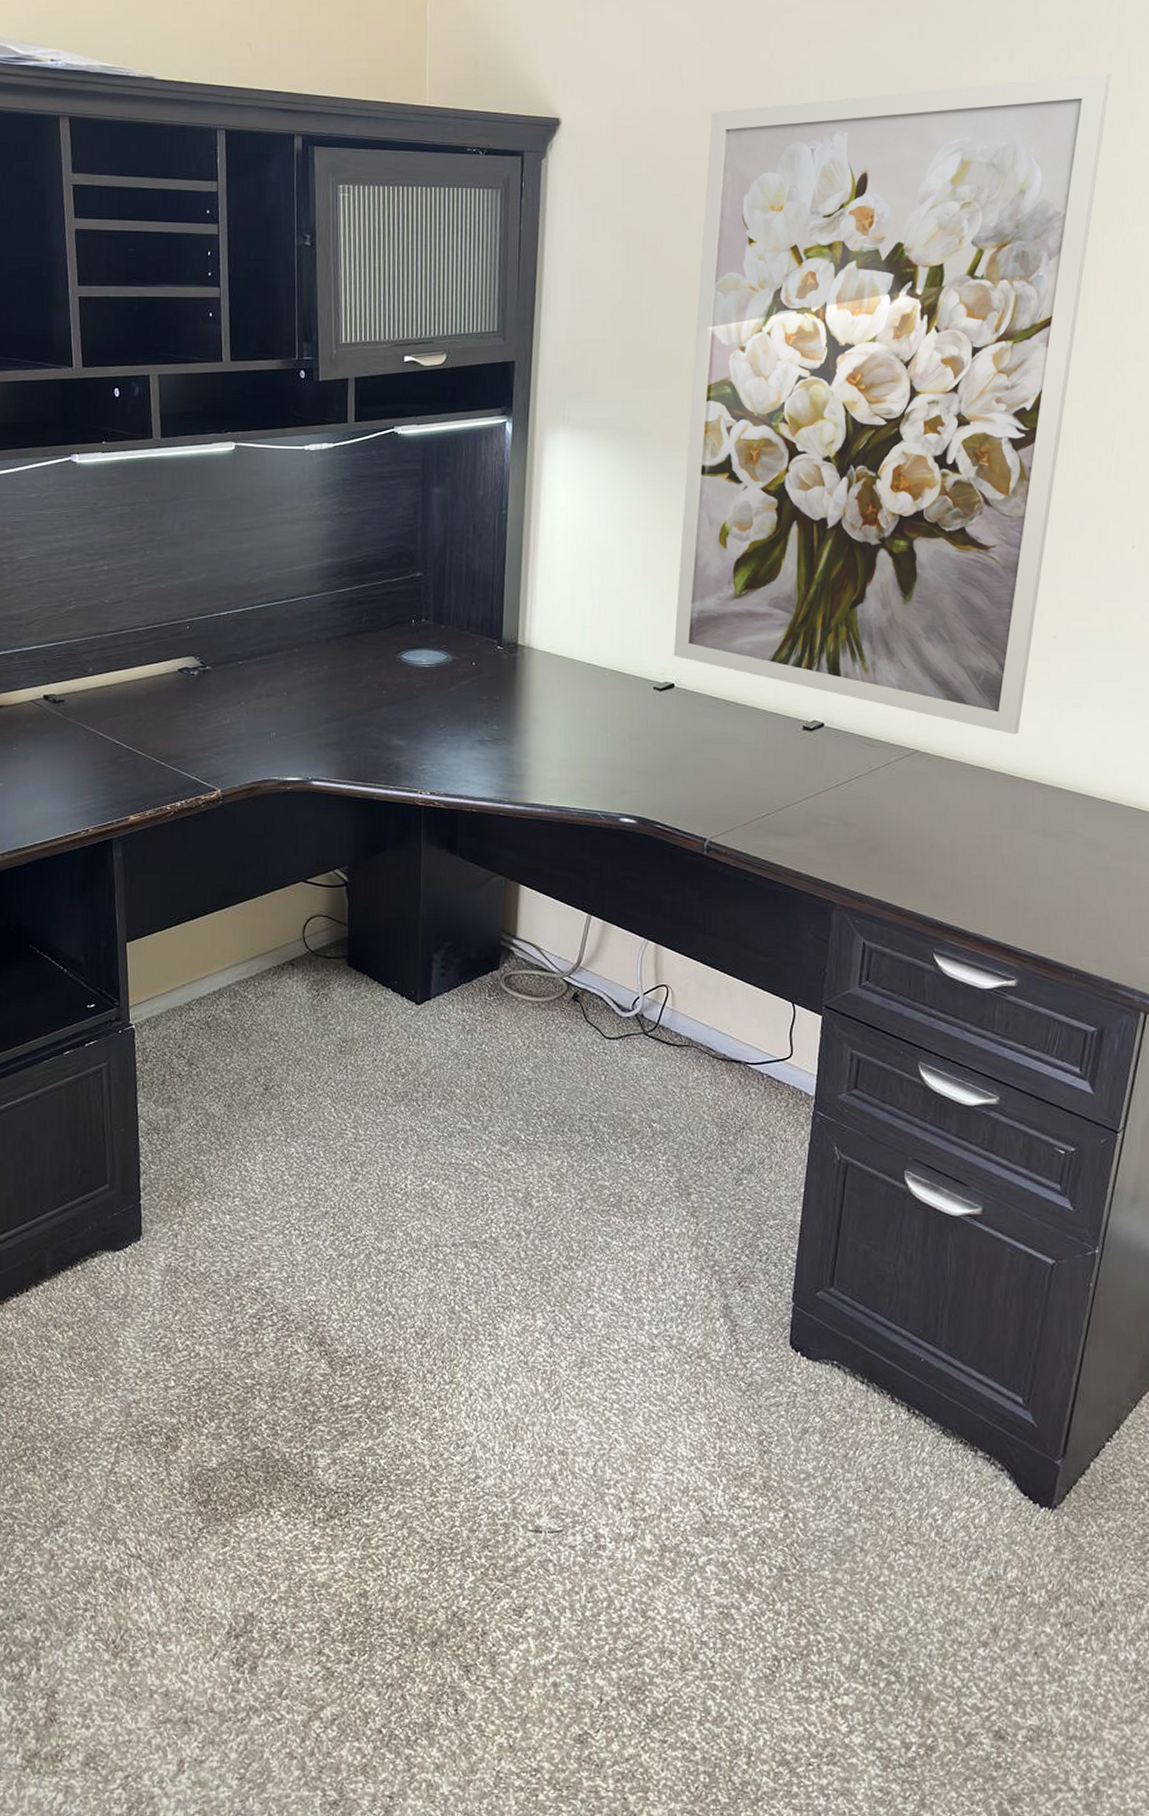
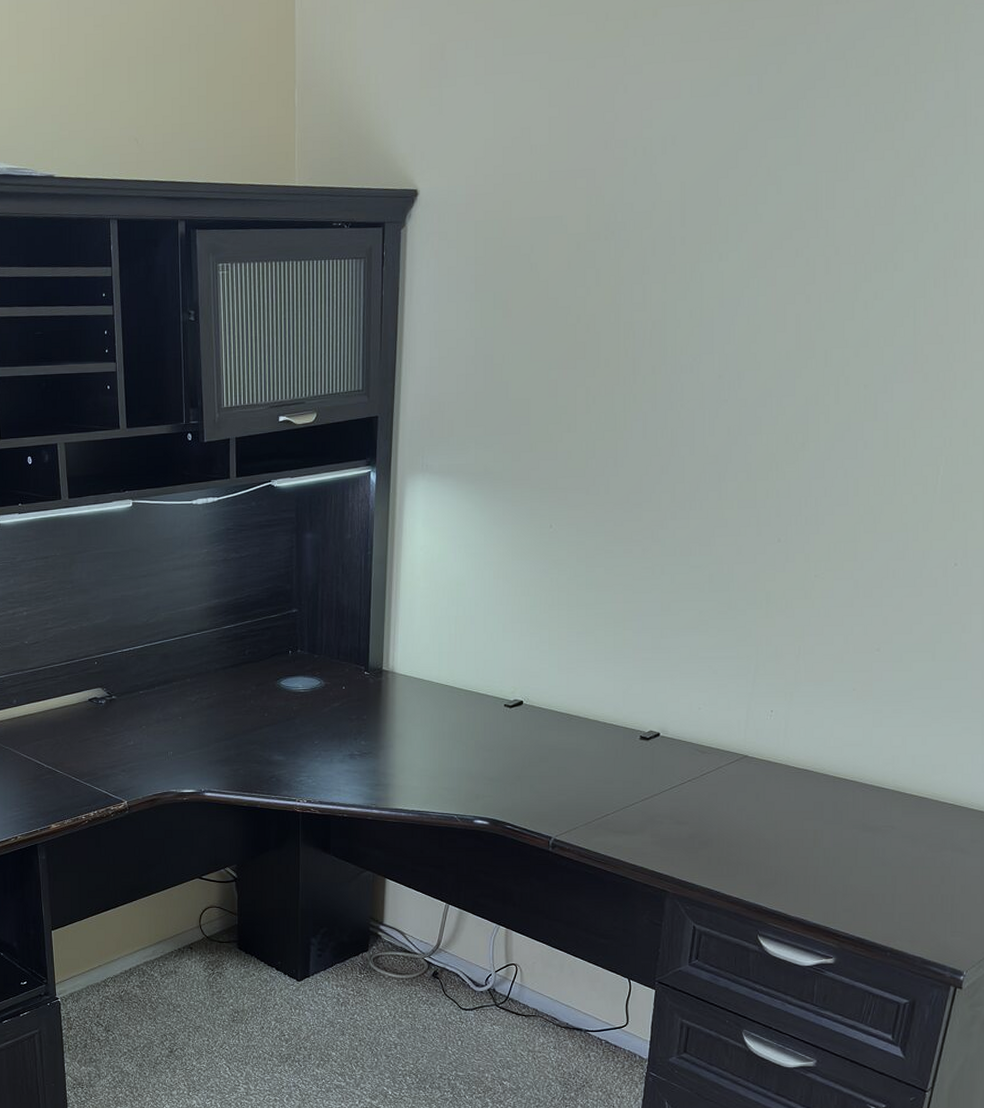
wall art: present [673,73,1111,735] -> none [522,112,947,739]

